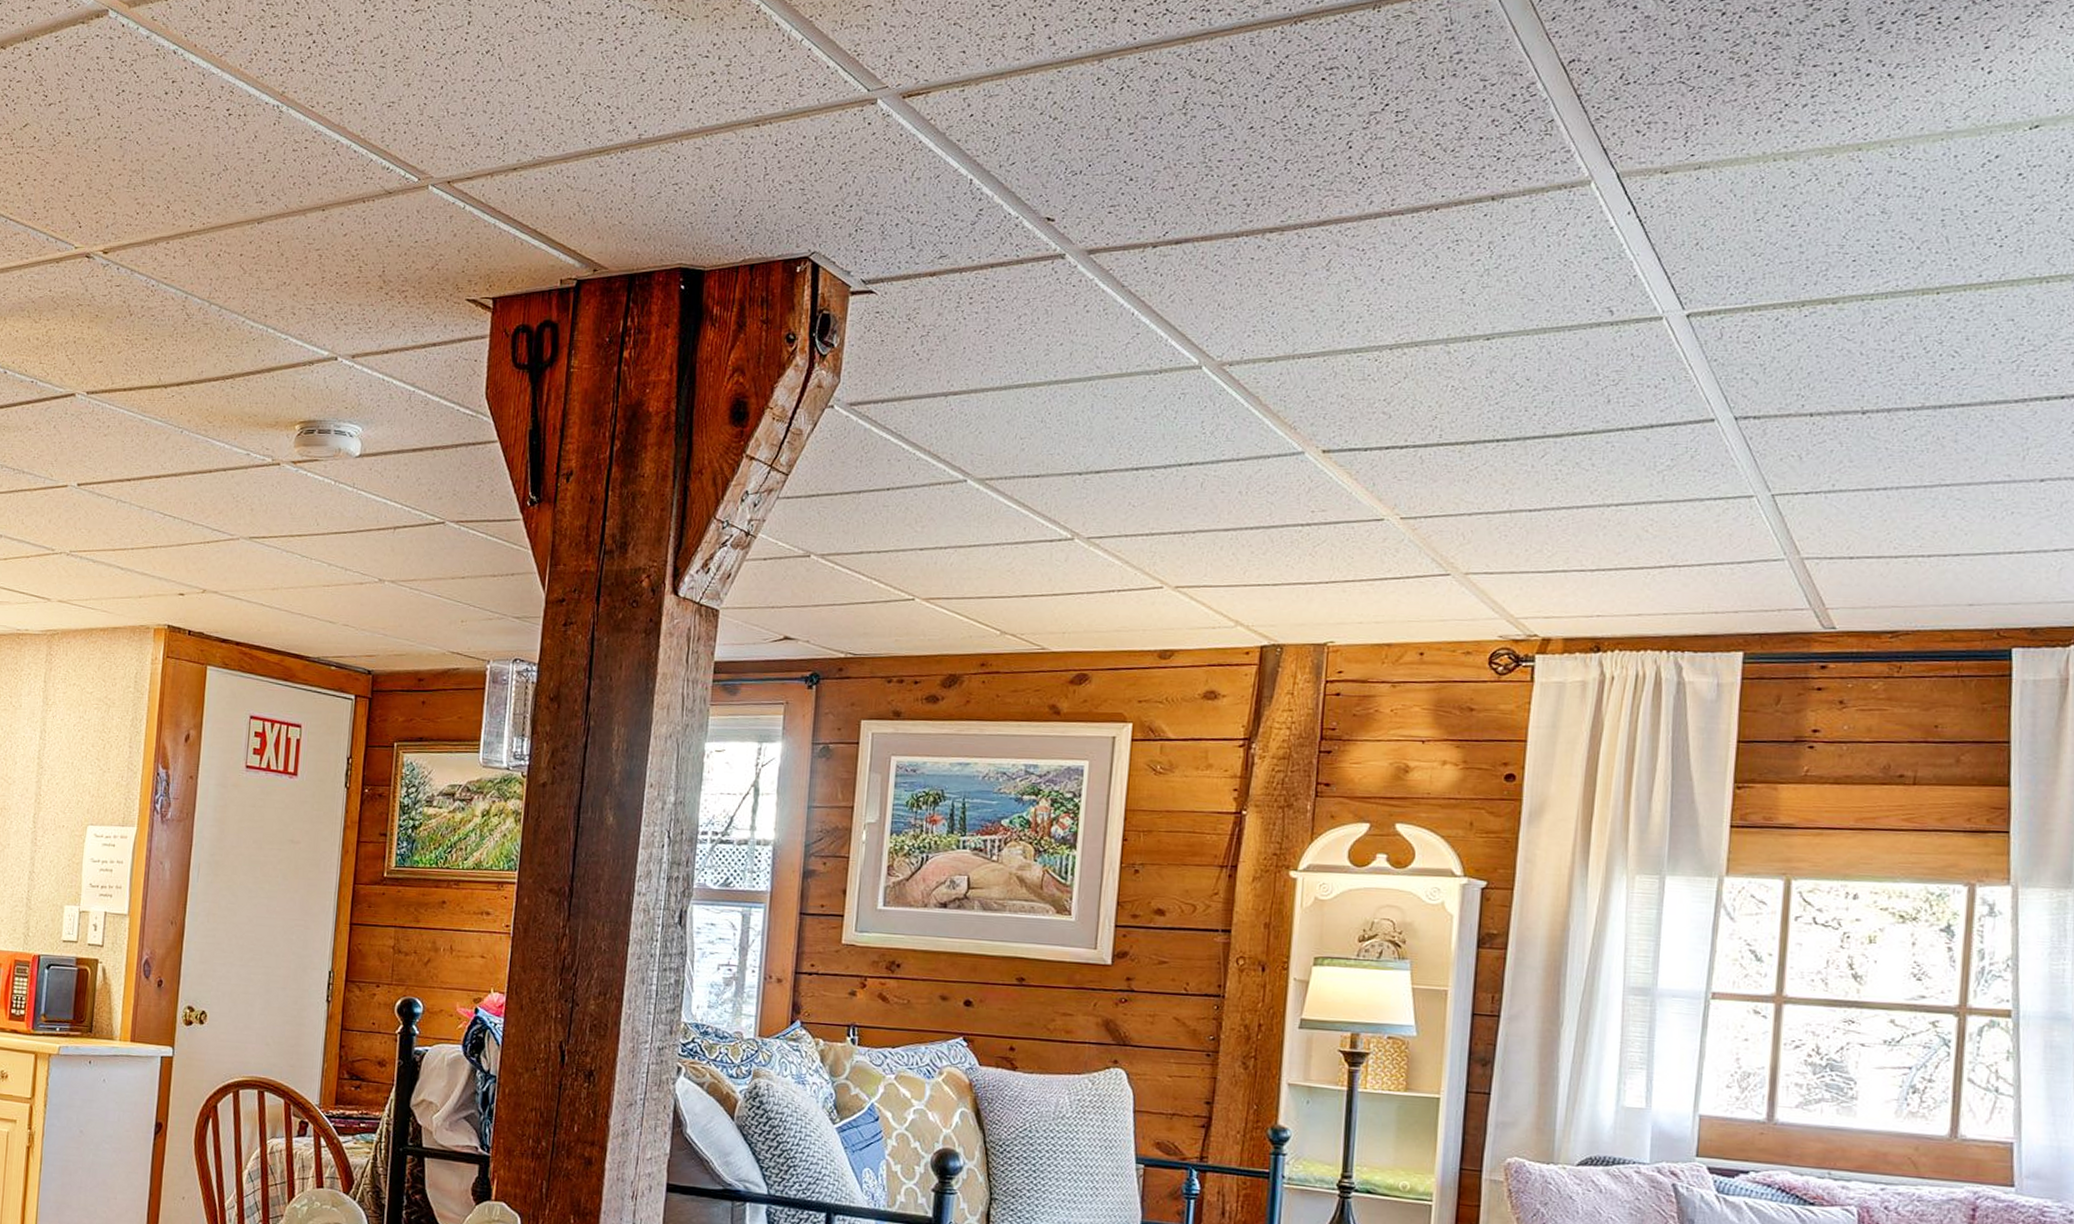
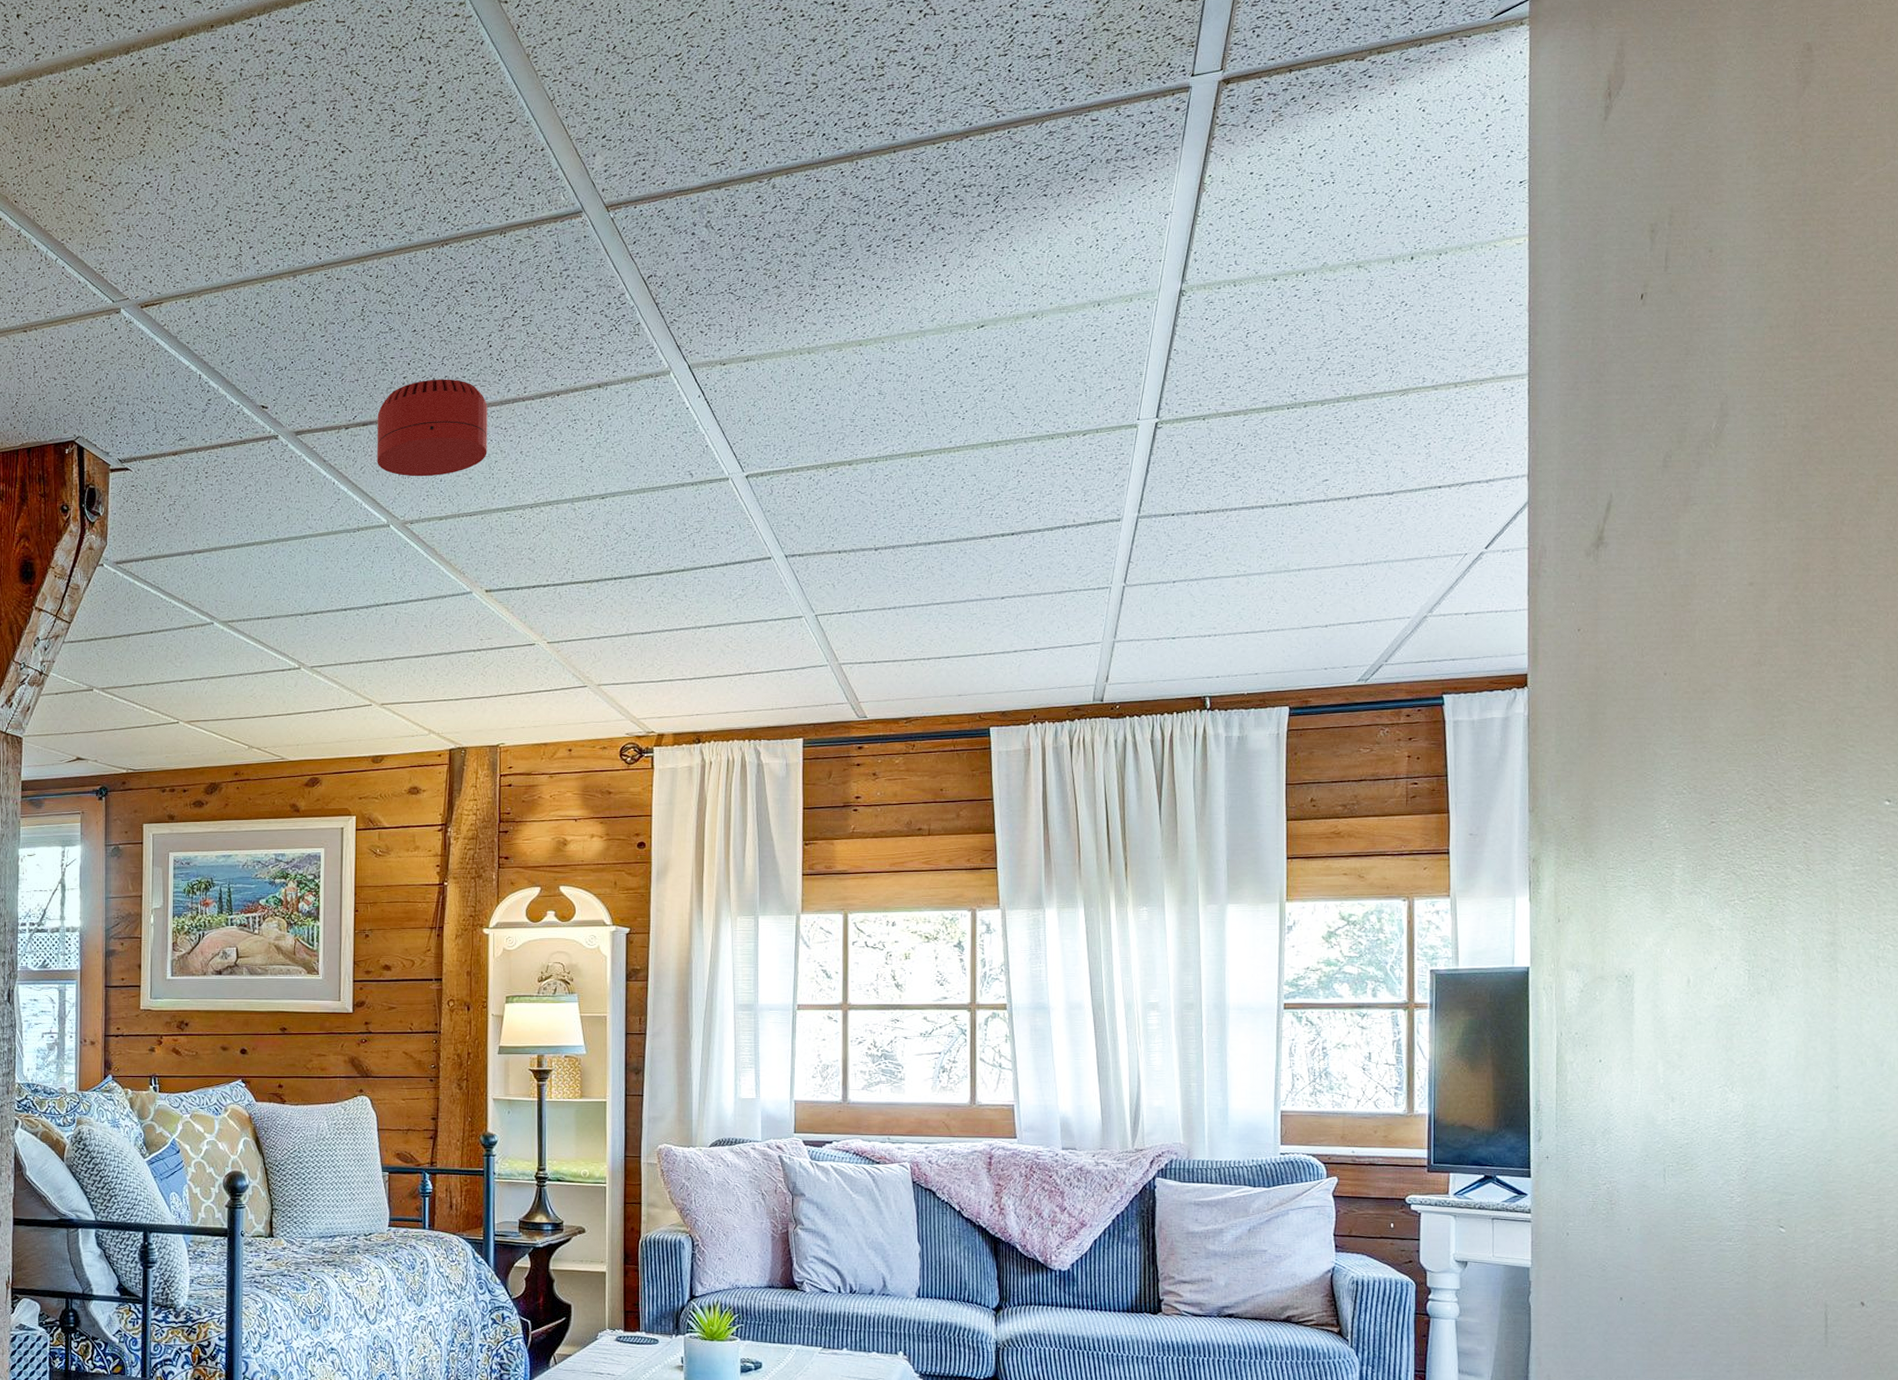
smoke detector: none [1190,188,1341,308] -> present [377,379,487,477]

